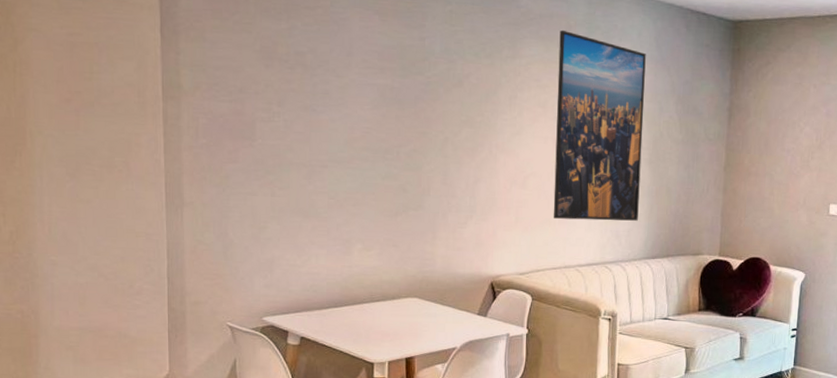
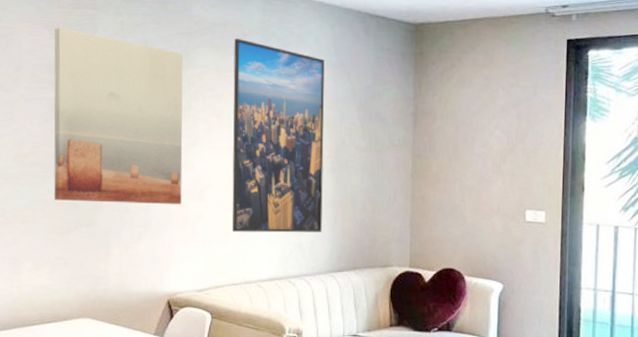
wall art: none [383,14,510,191] -> present [53,27,183,204]

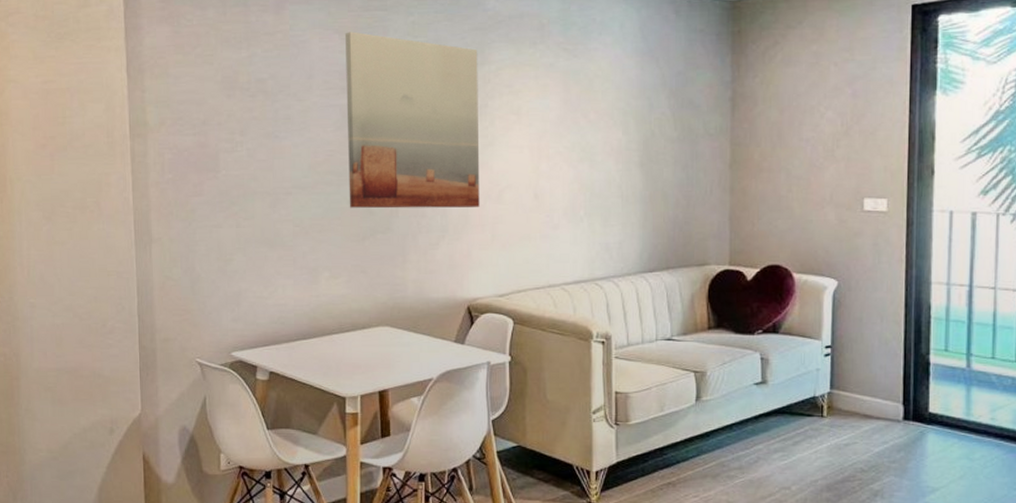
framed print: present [231,38,325,233] -> none [532,29,631,234]

